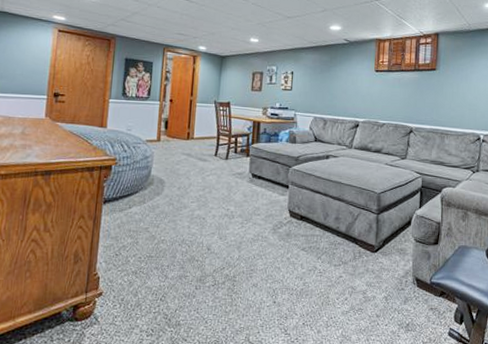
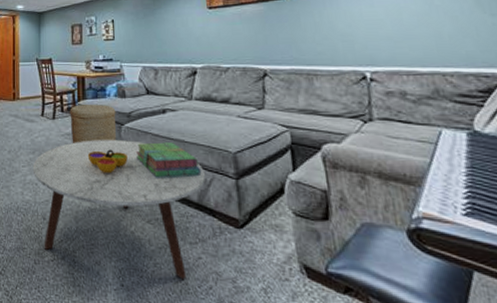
coffee table: none [201,179,354,294] -> present [32,140,205,279]
basket: none [242,147,286,182] -> present [70,105,116,143]
decorative bowl: none [255,188,292,209] -> present [87,149,128,174]
stack of books: none [298,183,352,213] -> present [135,142,202,178]

